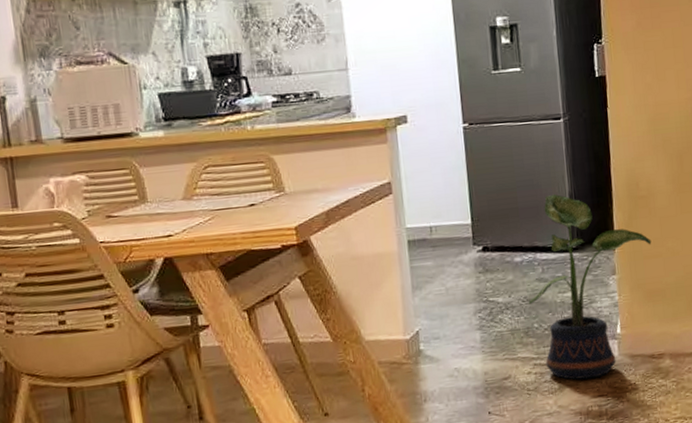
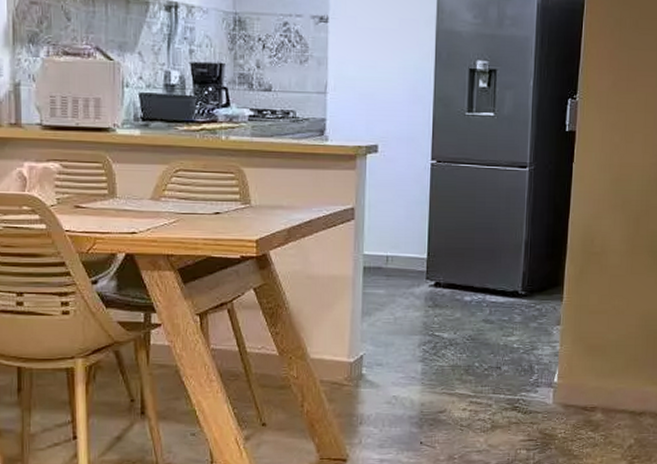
potted plant: present [528,193,652,380] -> none [472,239,599,423]

